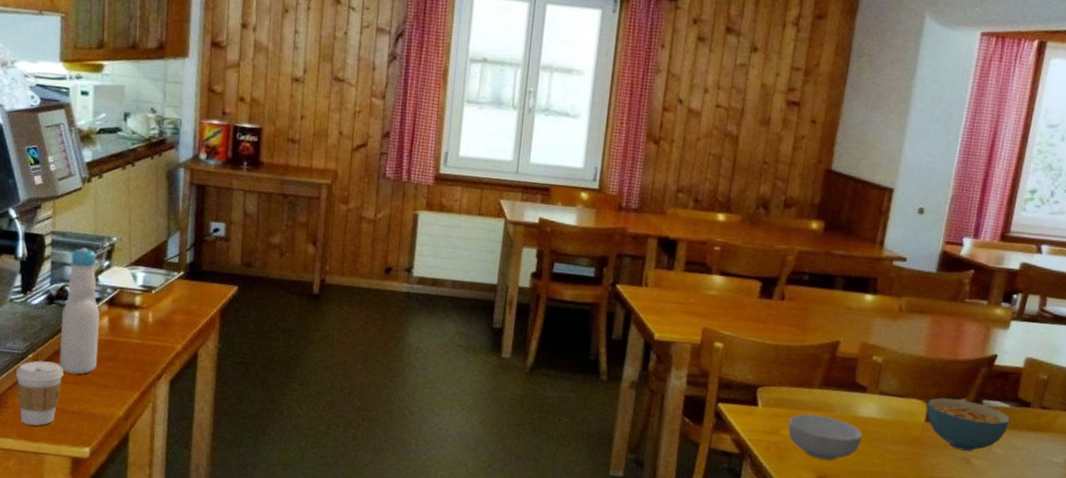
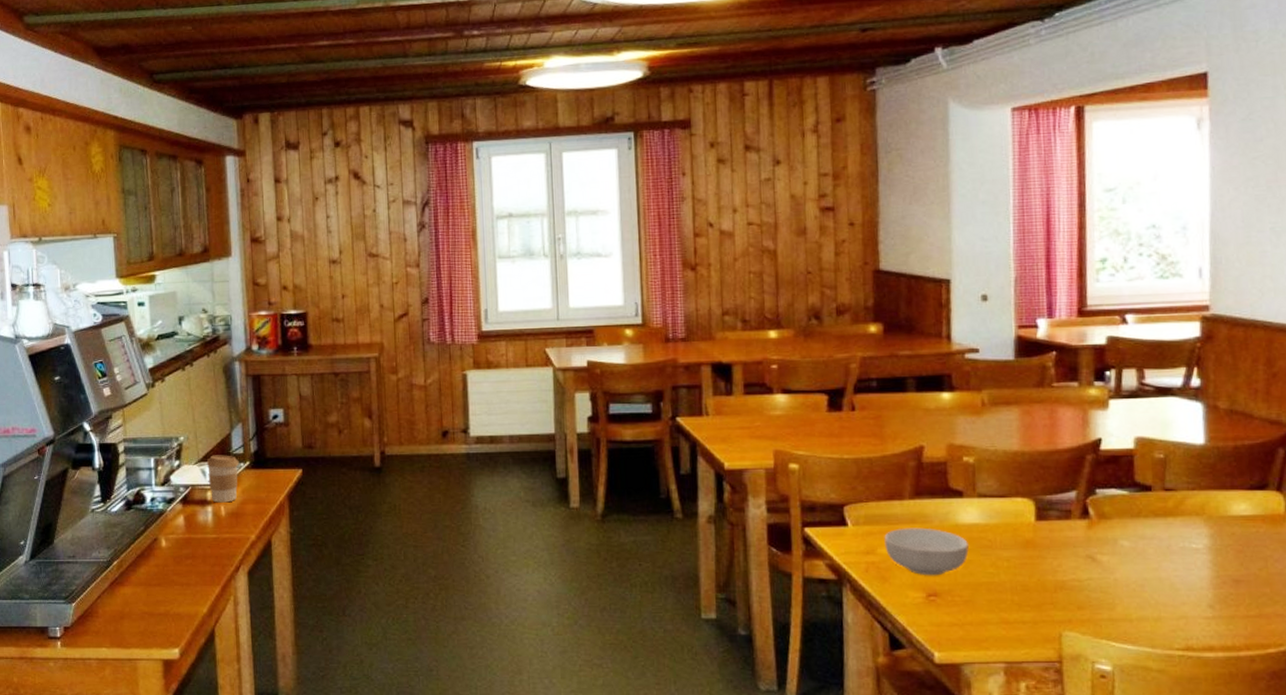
coffee cup: present [15,360,64,426] -> none [103,566,147,631]
bottle: present [59,247,100,375] -> none [140,450,177,576]
coffee cup: none [138,260,173,310] -> present [206,455,239,503]
cereal bowl: present [927,397,1011,452] -> none [1034,492,1132,548]

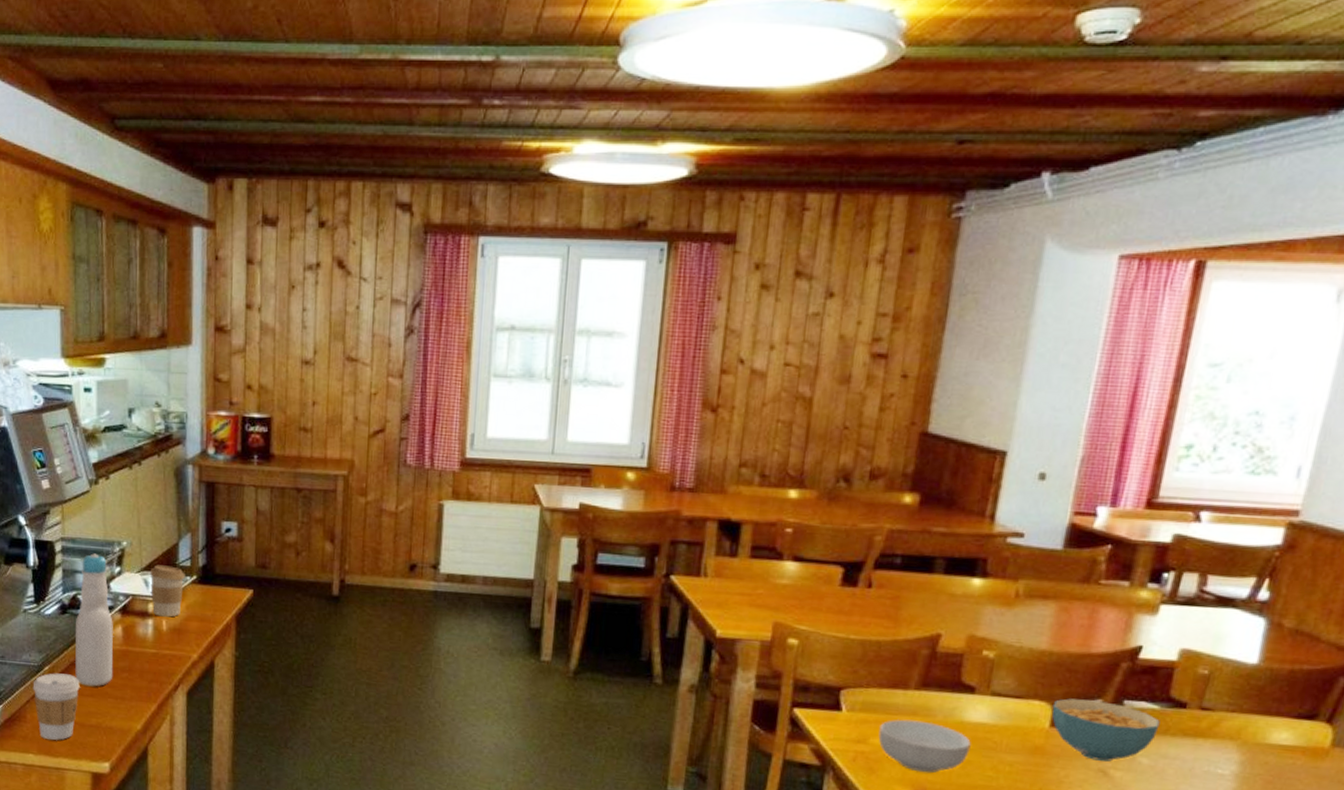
coffee cup: none [103,566,147,631] -> present [33,673,80,740]
bottle: none [140,450,177,576] -> present [74,553,114,687]
cereal bowl: none [1034,492,1132,548] -> present [1052,698,1160,762]

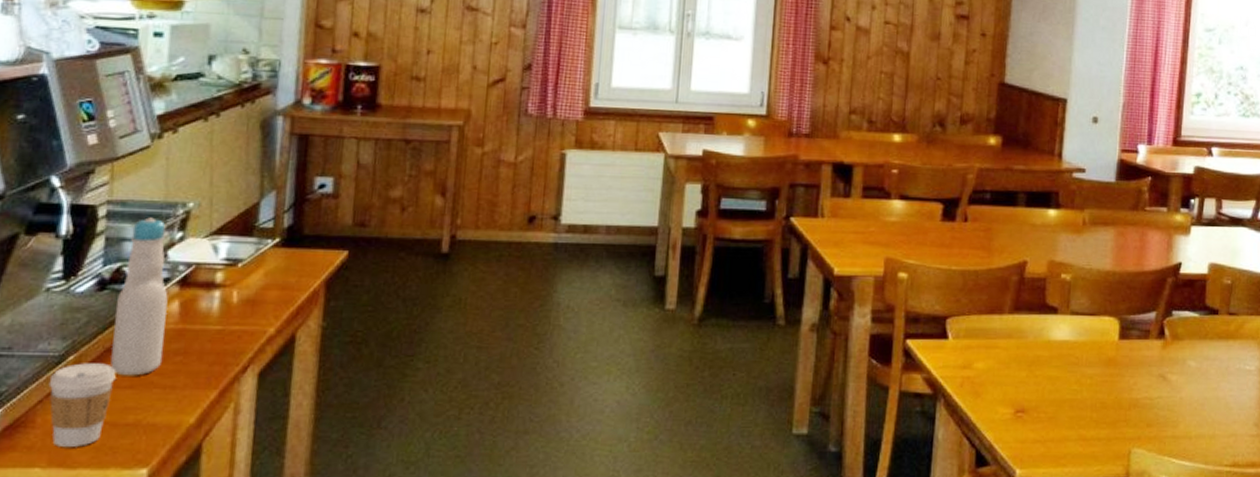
coffee cup: present [149,565,185,617] -> none [220,227,266,287]
cereal bowl: present [878,719,971,774] -> none [981,342,1058,392]
cereal bowl: present [1052,698,1160,762] -> none [1119,313,1201,367]

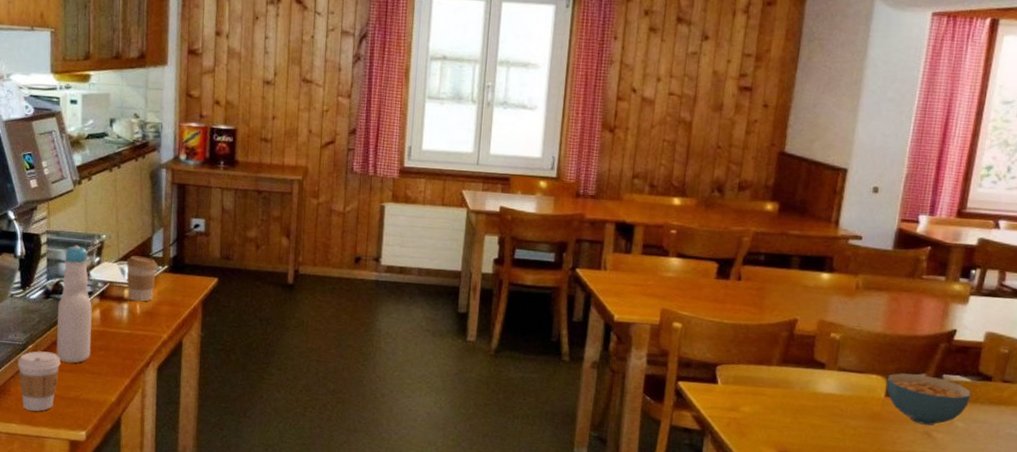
coffee cup: none [220,227,266,287] -> present [126,255,158,302]
cereal bowl: none [1119,313,1201,367] -> present [886,373,972,426]

